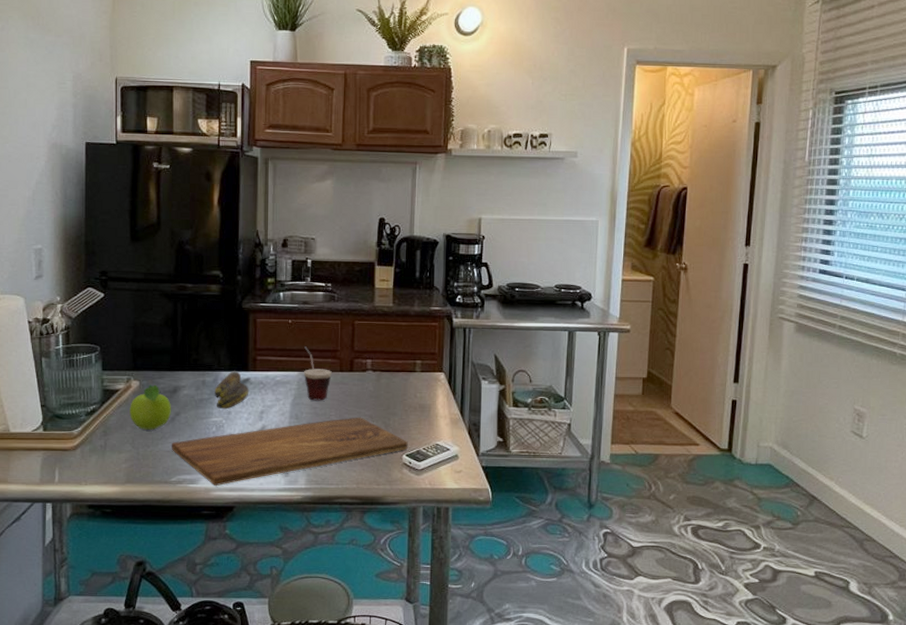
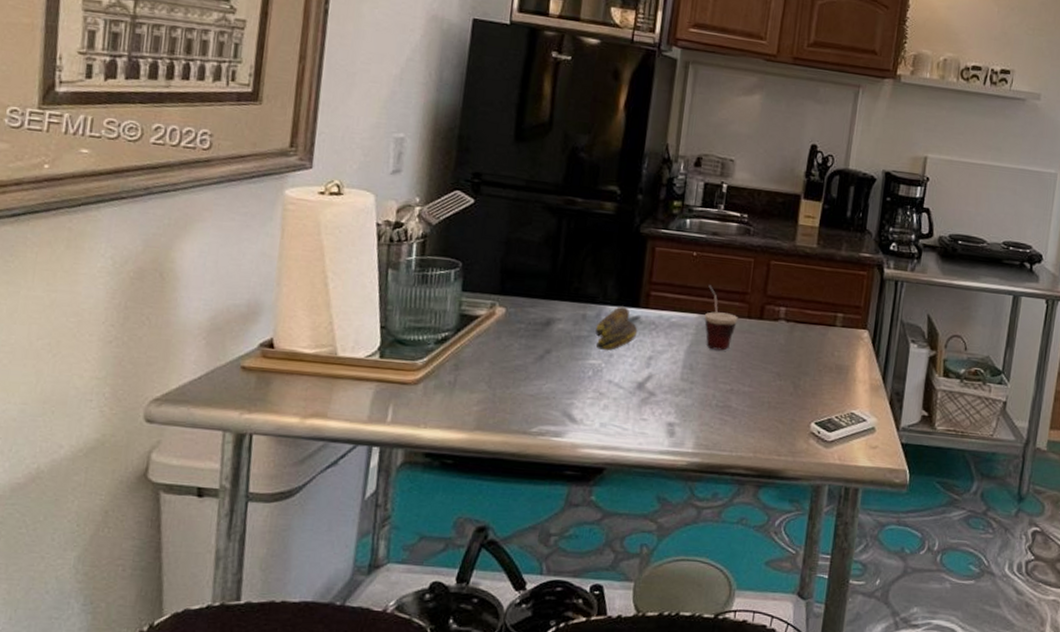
fruit: present [130,384,171,430] -> none [489,313,542,368]
cutting board: present [172,417,408,486] -> none [536,373,819,442]

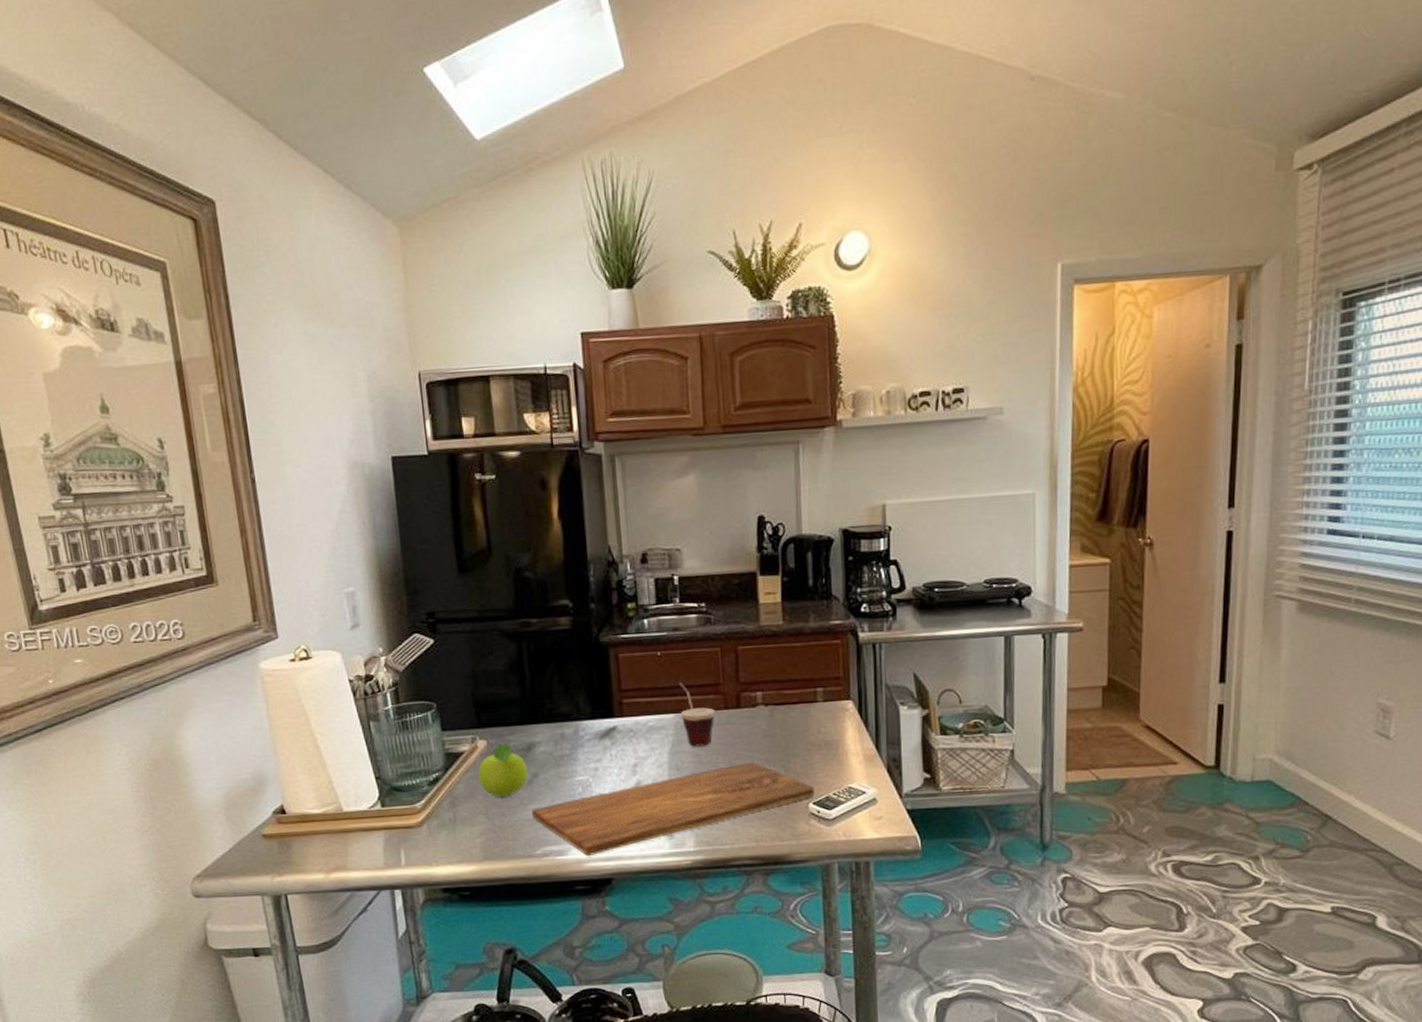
fruit: none [489,313,542,368] -> present [478,742,528,797]
cutting board: none [536,373,819,442] -> present [532,761,815,856]
banana: present [595,306,638,351] -> none [576,719,618,766]

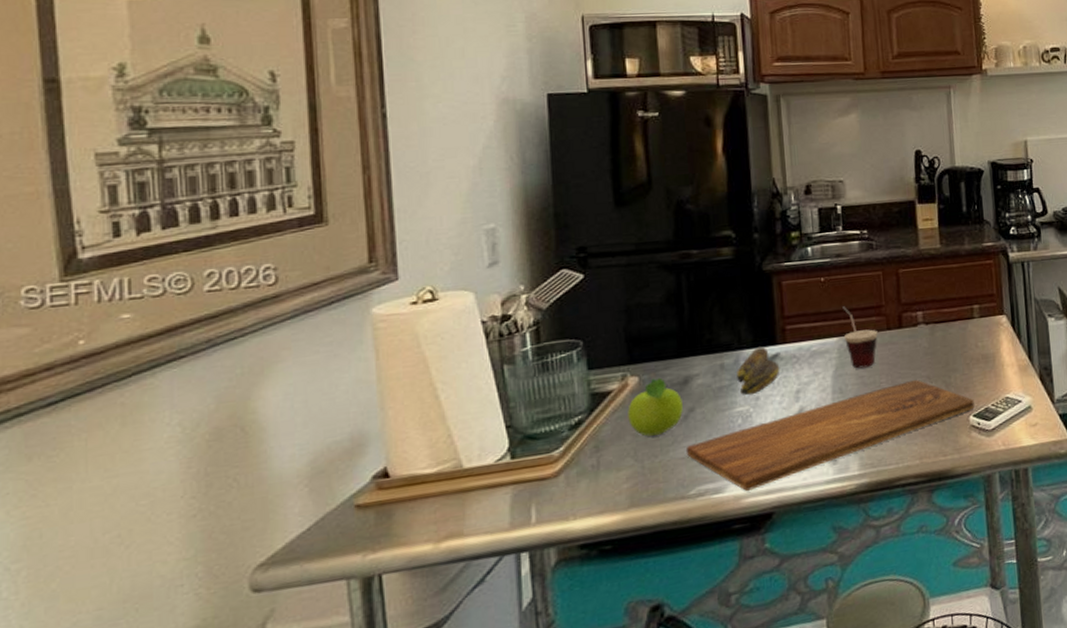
banana: none [576,719,618,766] -> present [736,347,780,396]

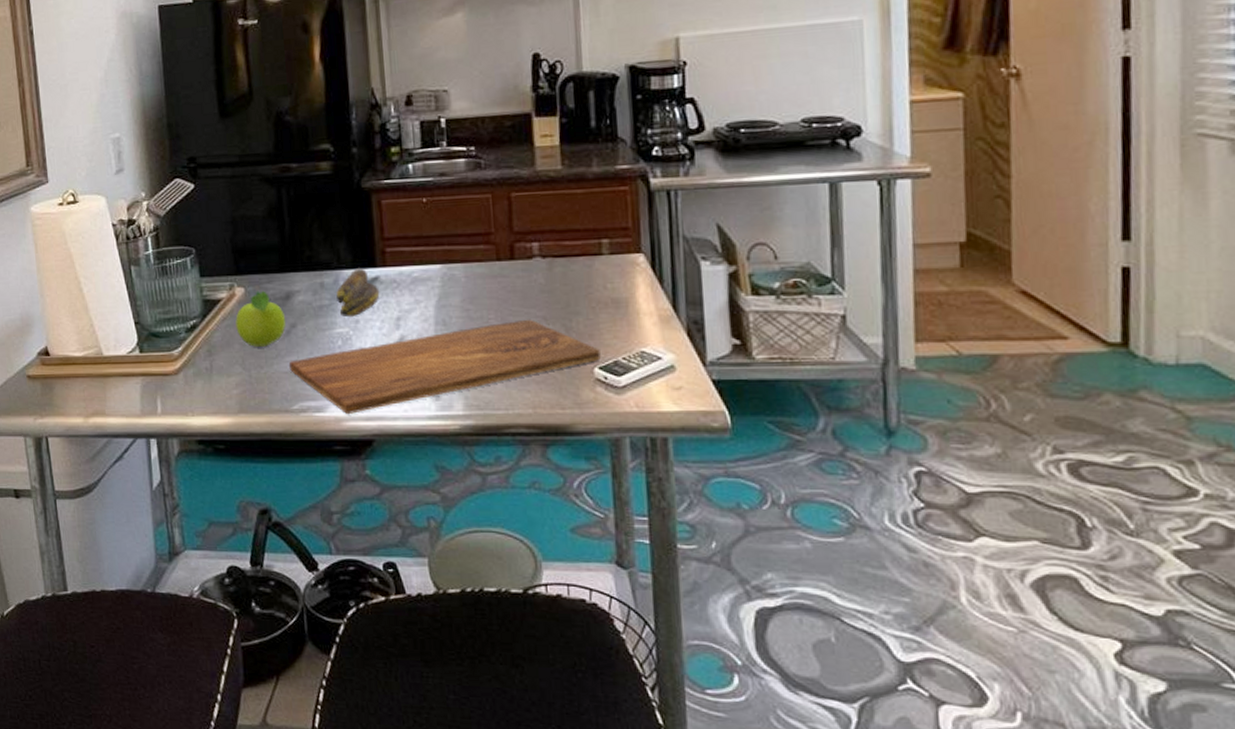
cup: present [842,306,878,369] -> none [446,231,486,301]

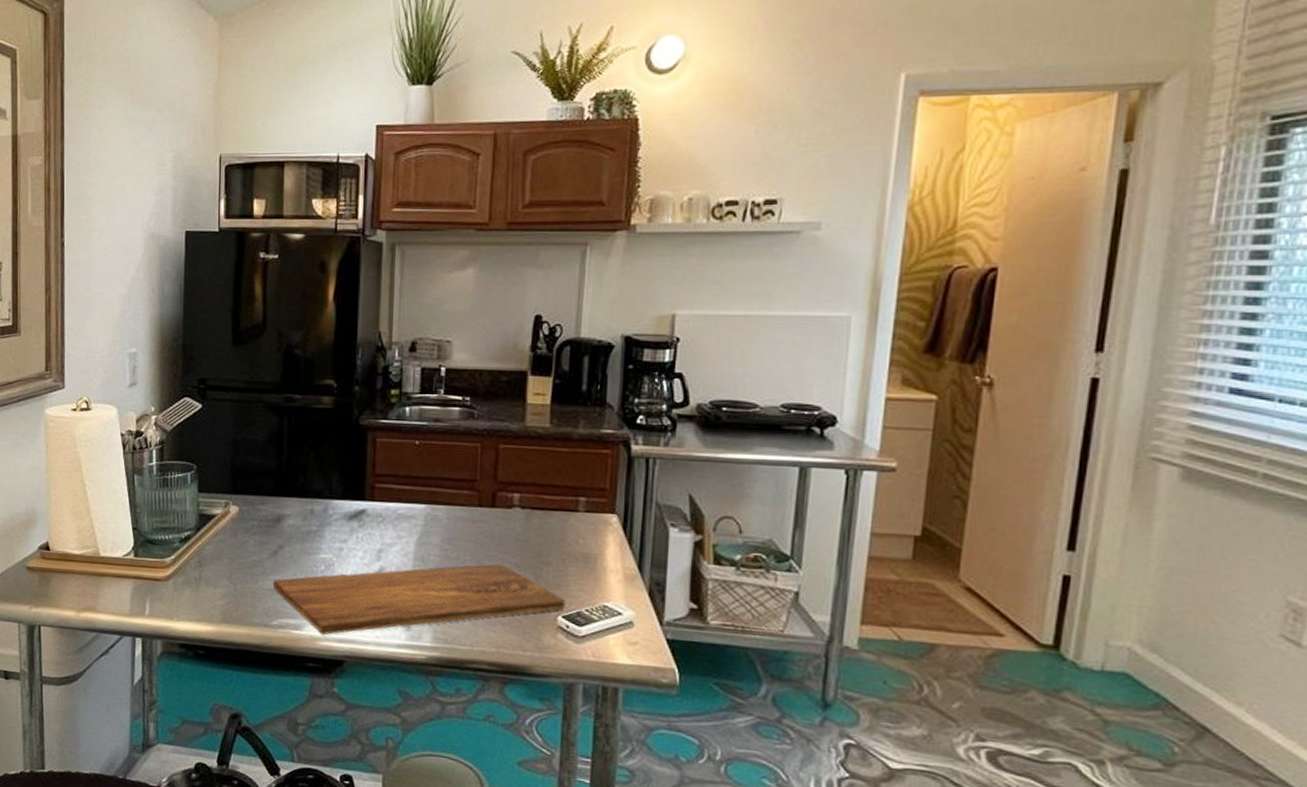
fruit: present [235,290,286,347] -> none [227,511,274,564]
banana: present [336,268,380,318] -> none [324,500,366,545]

